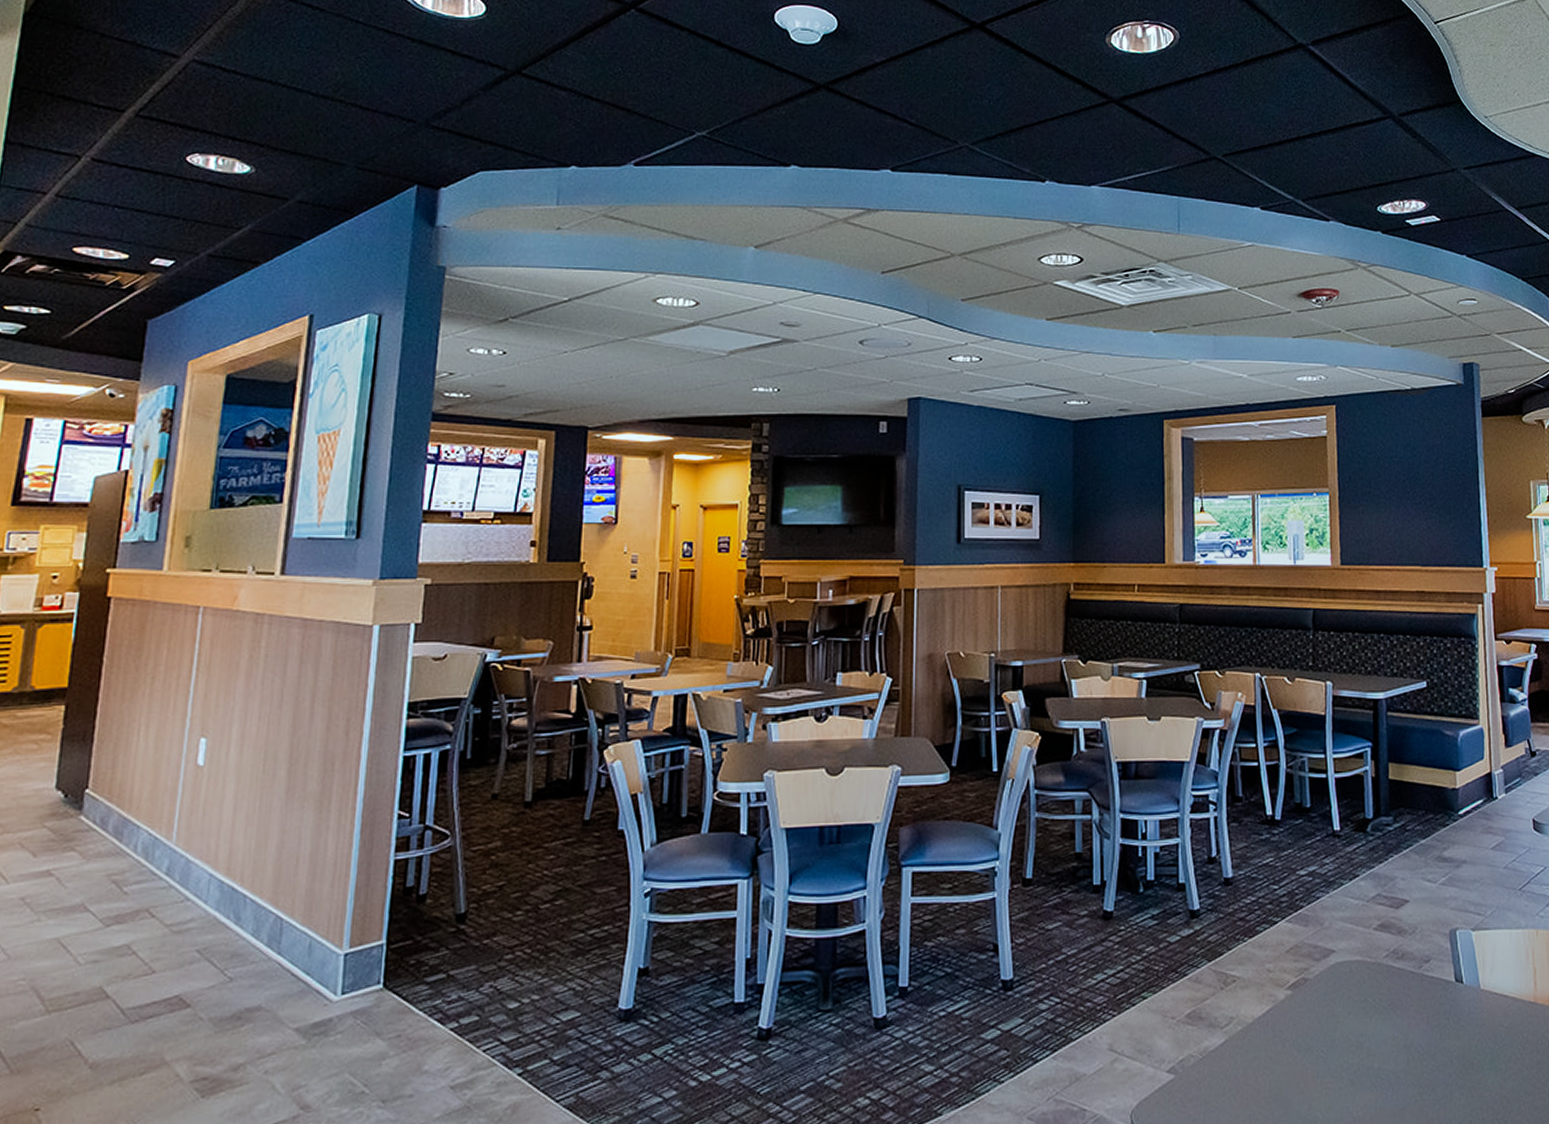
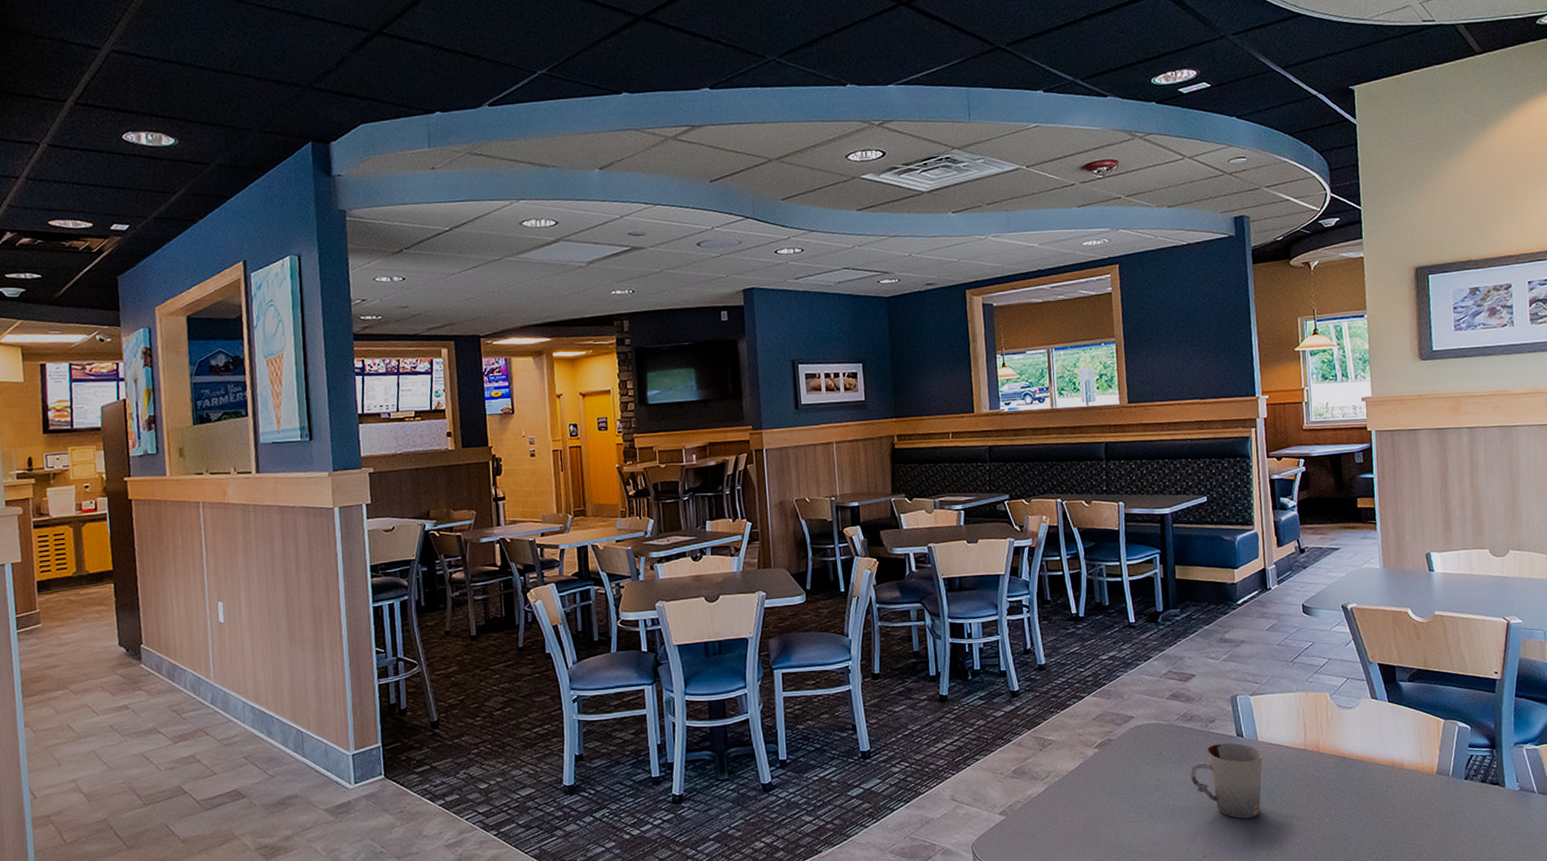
cup: none [1399,989,1485,1091] -> present [1190,742,1262,819]

